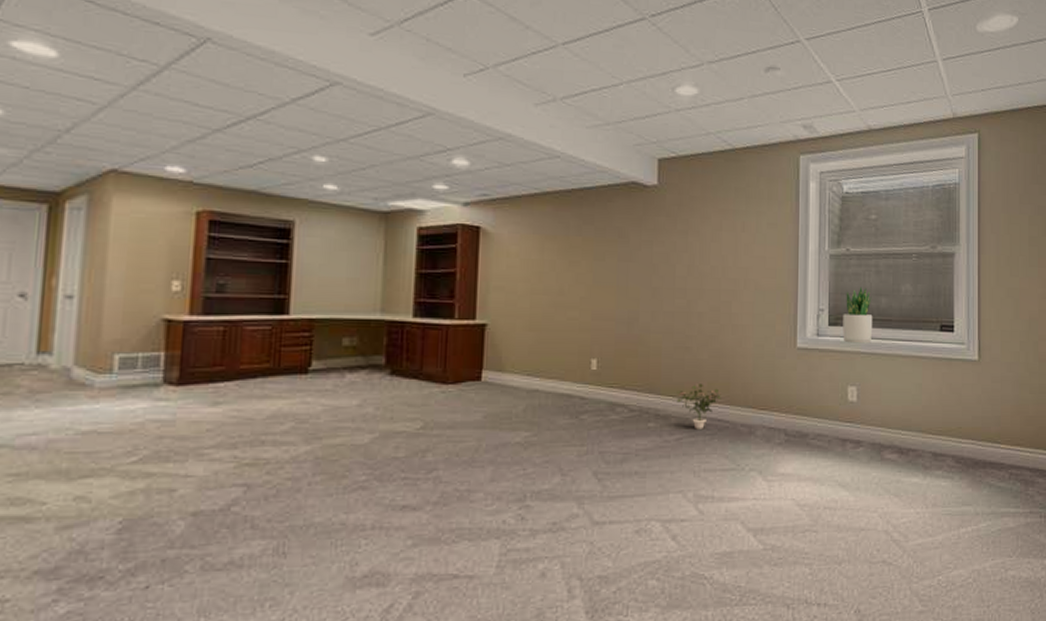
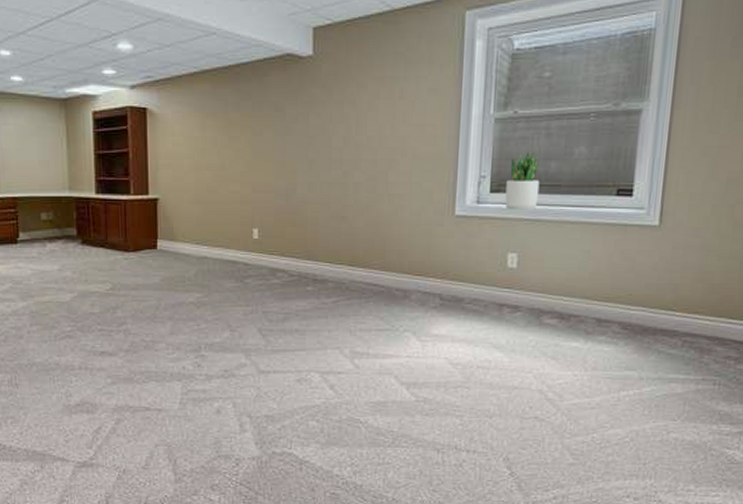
potted plant: present [676,384,721,430] -> none [333,251,377,293]

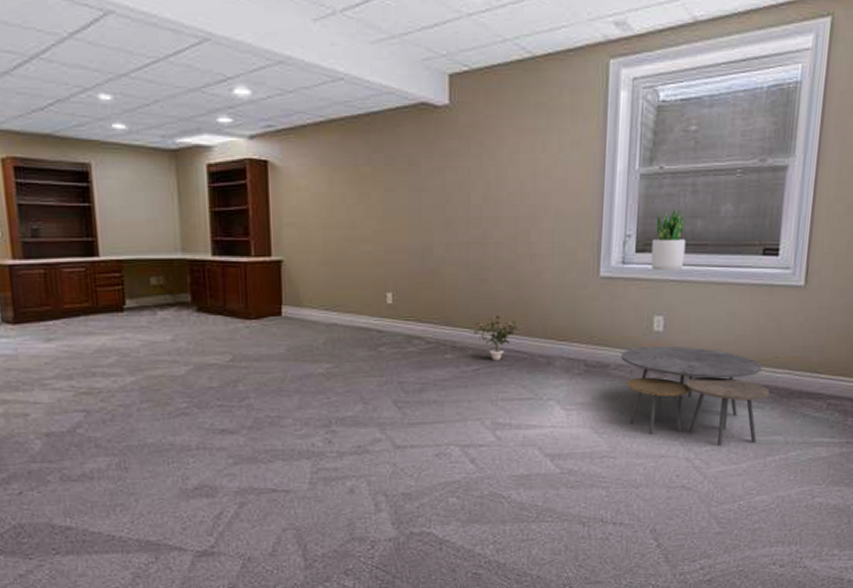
potted plant: none [333,251,377,293] -> present [473,315,519,361]
coffee table: none [475,283,623,379] -> present [621,346,769,446]

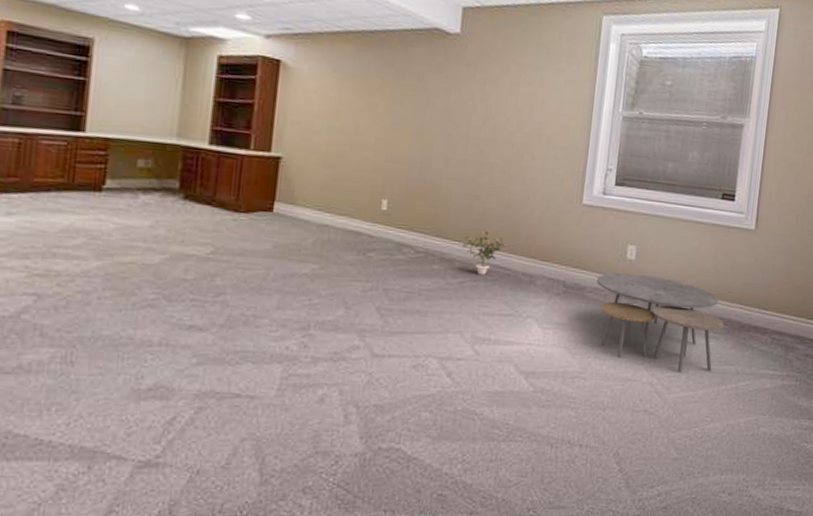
planter: present [651,209,686,271] -> none [627,150,660,206]

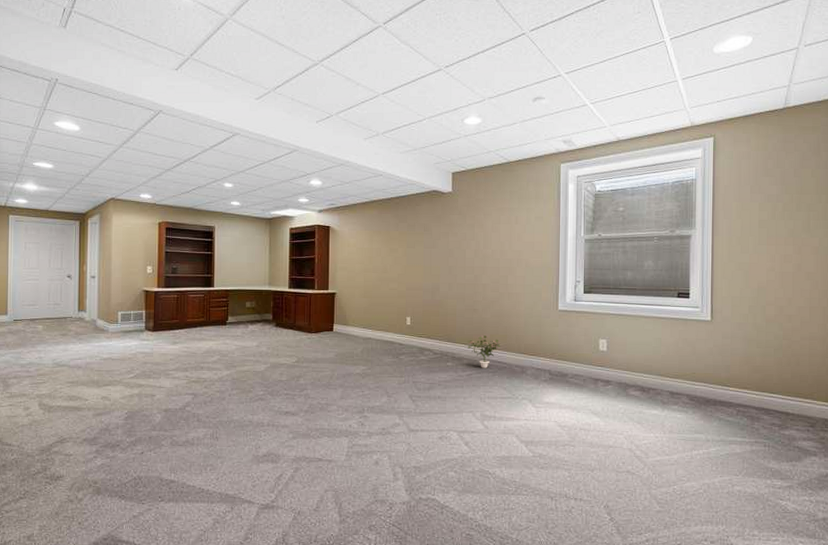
coffee table: present [596,273,724,372] -> none [576,362,691,440]

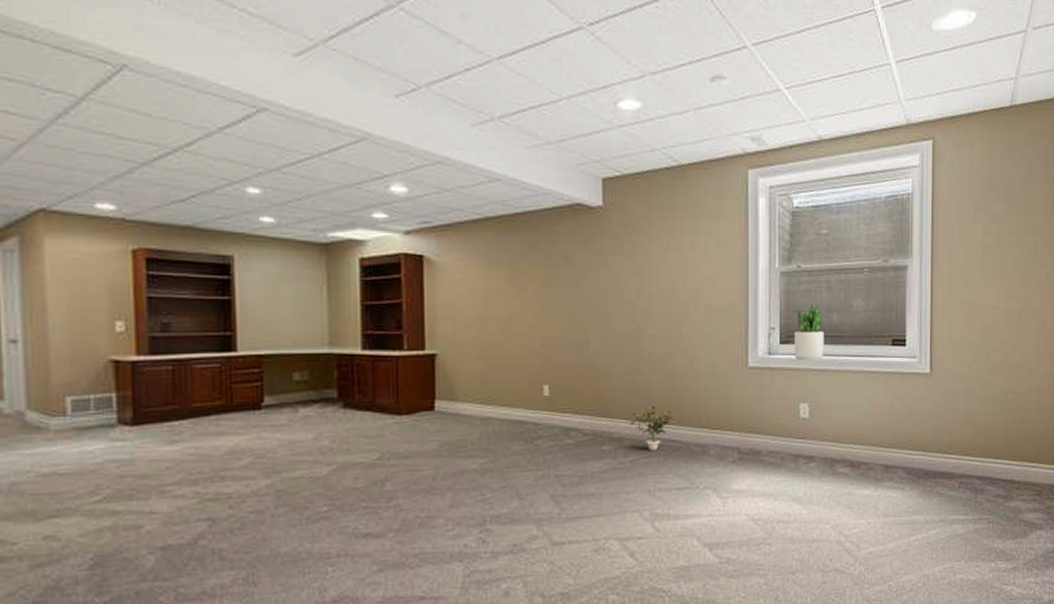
planter: none [595,263,620,307] -> present [794,303,824,361]

